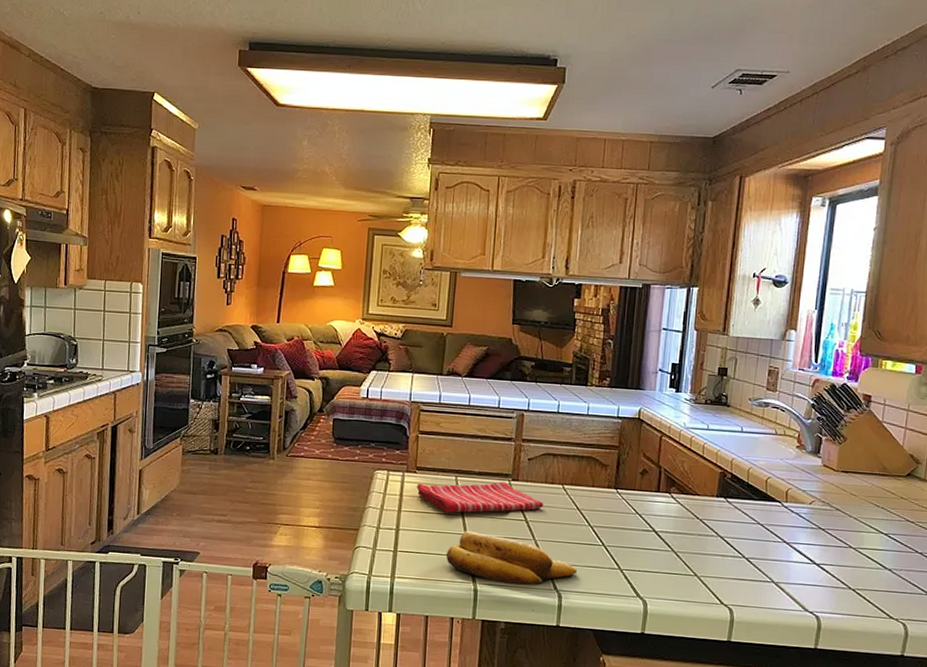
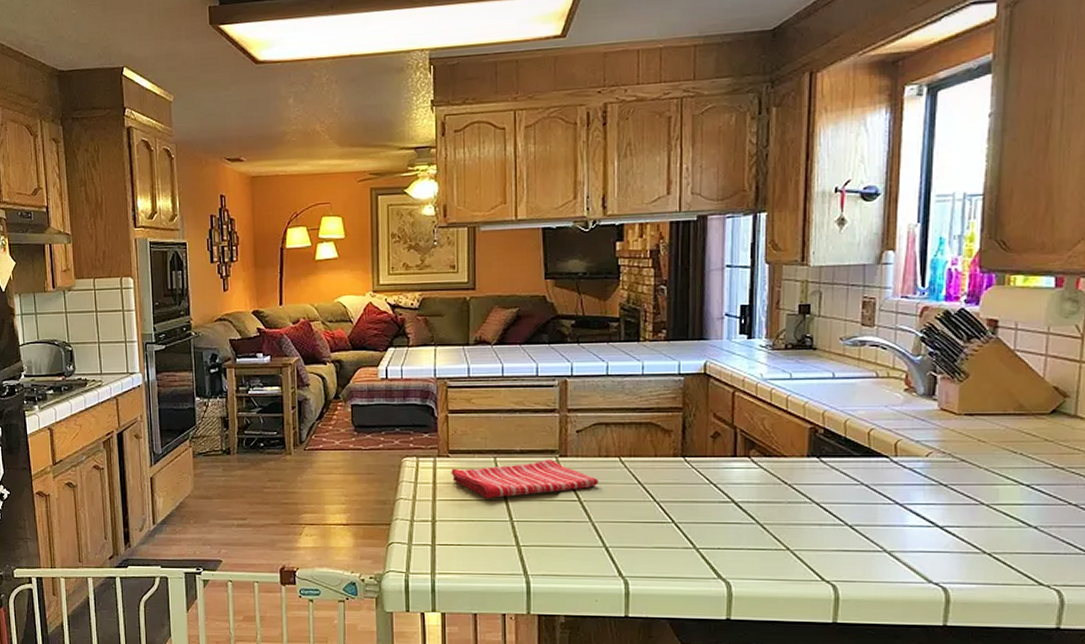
banana: present [445,530,577,586] -> none [490,516,644,574]

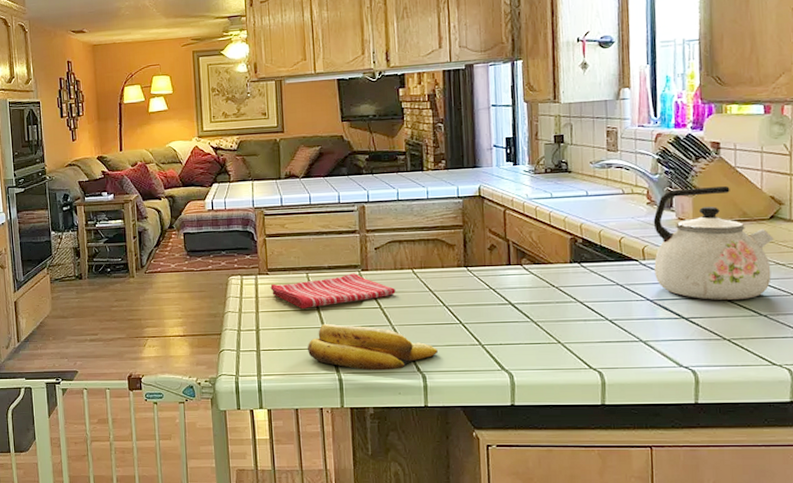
banana: none [490,516,644,574] -> present [307,323,438,371]
kettle: none [907,373,1053,508] -> present [653,186,774,301]

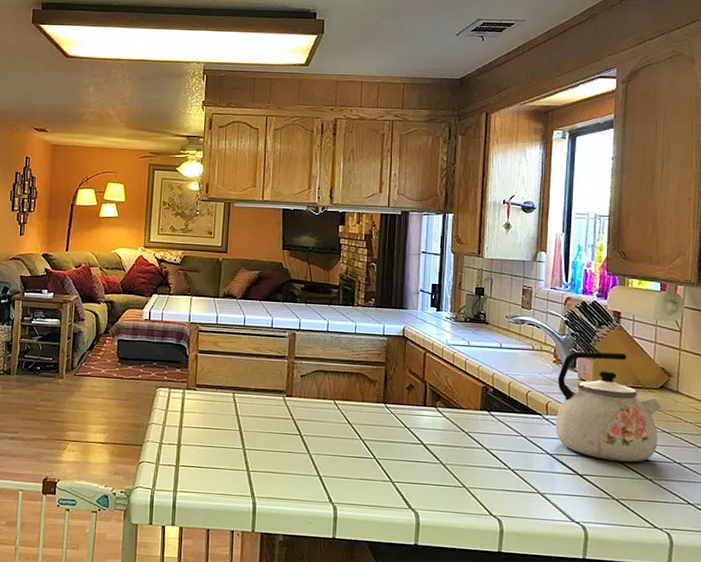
dish towel: present [270,273,396,309] -> none [196,398,317,428]
banana: present [307,323,438,371] -> none [225,445,350,499]

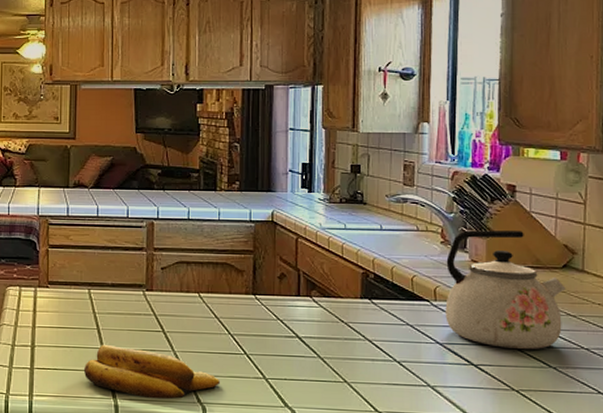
banana: none [225,445,350,499] -> present [83,344,220,400]

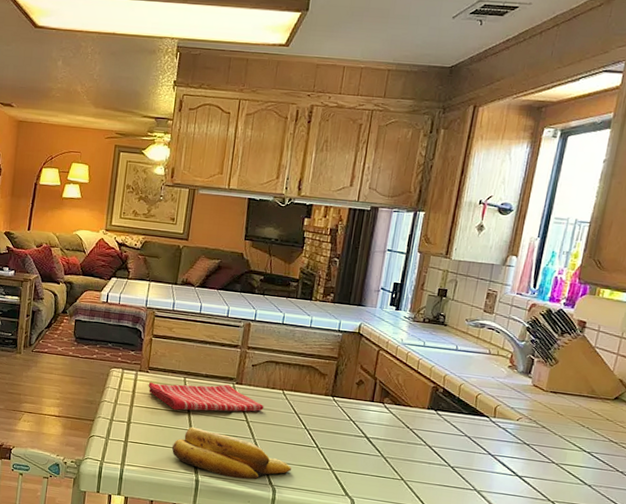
dish towel: none [50,293,180,327] -> present [148,382,264,412]
kettle: present [445,230,566,350] -> none [500,358,613,468]

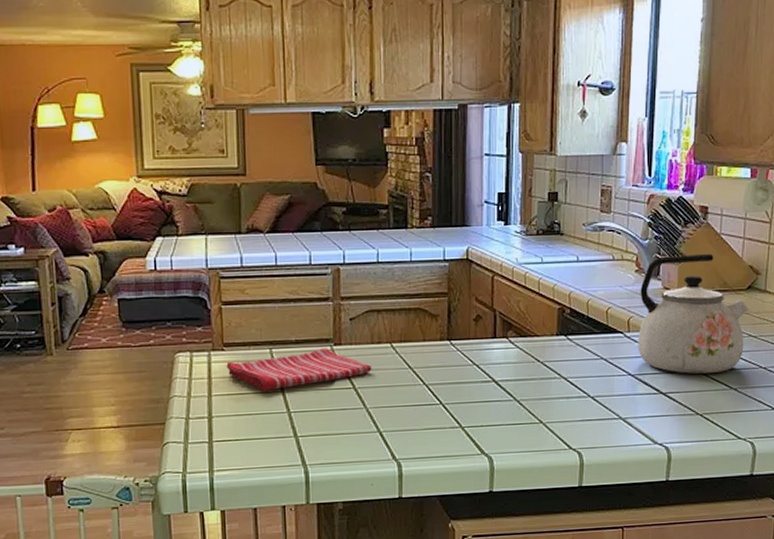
banana: present [171,426,291,480] -> none [268,407,415,461]
kettle: none [500,358,613,468] -> present [638,254,749,375]

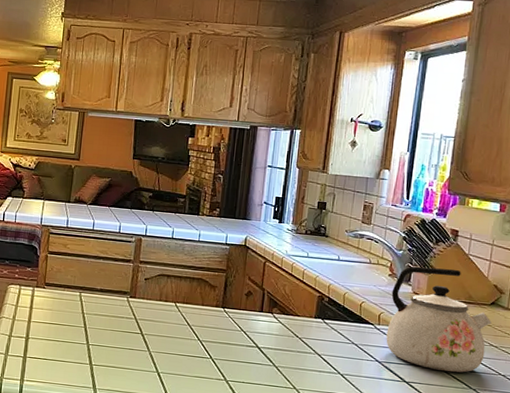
dish towel: present [226,348,372,391] -> none [45,297,158,325]

